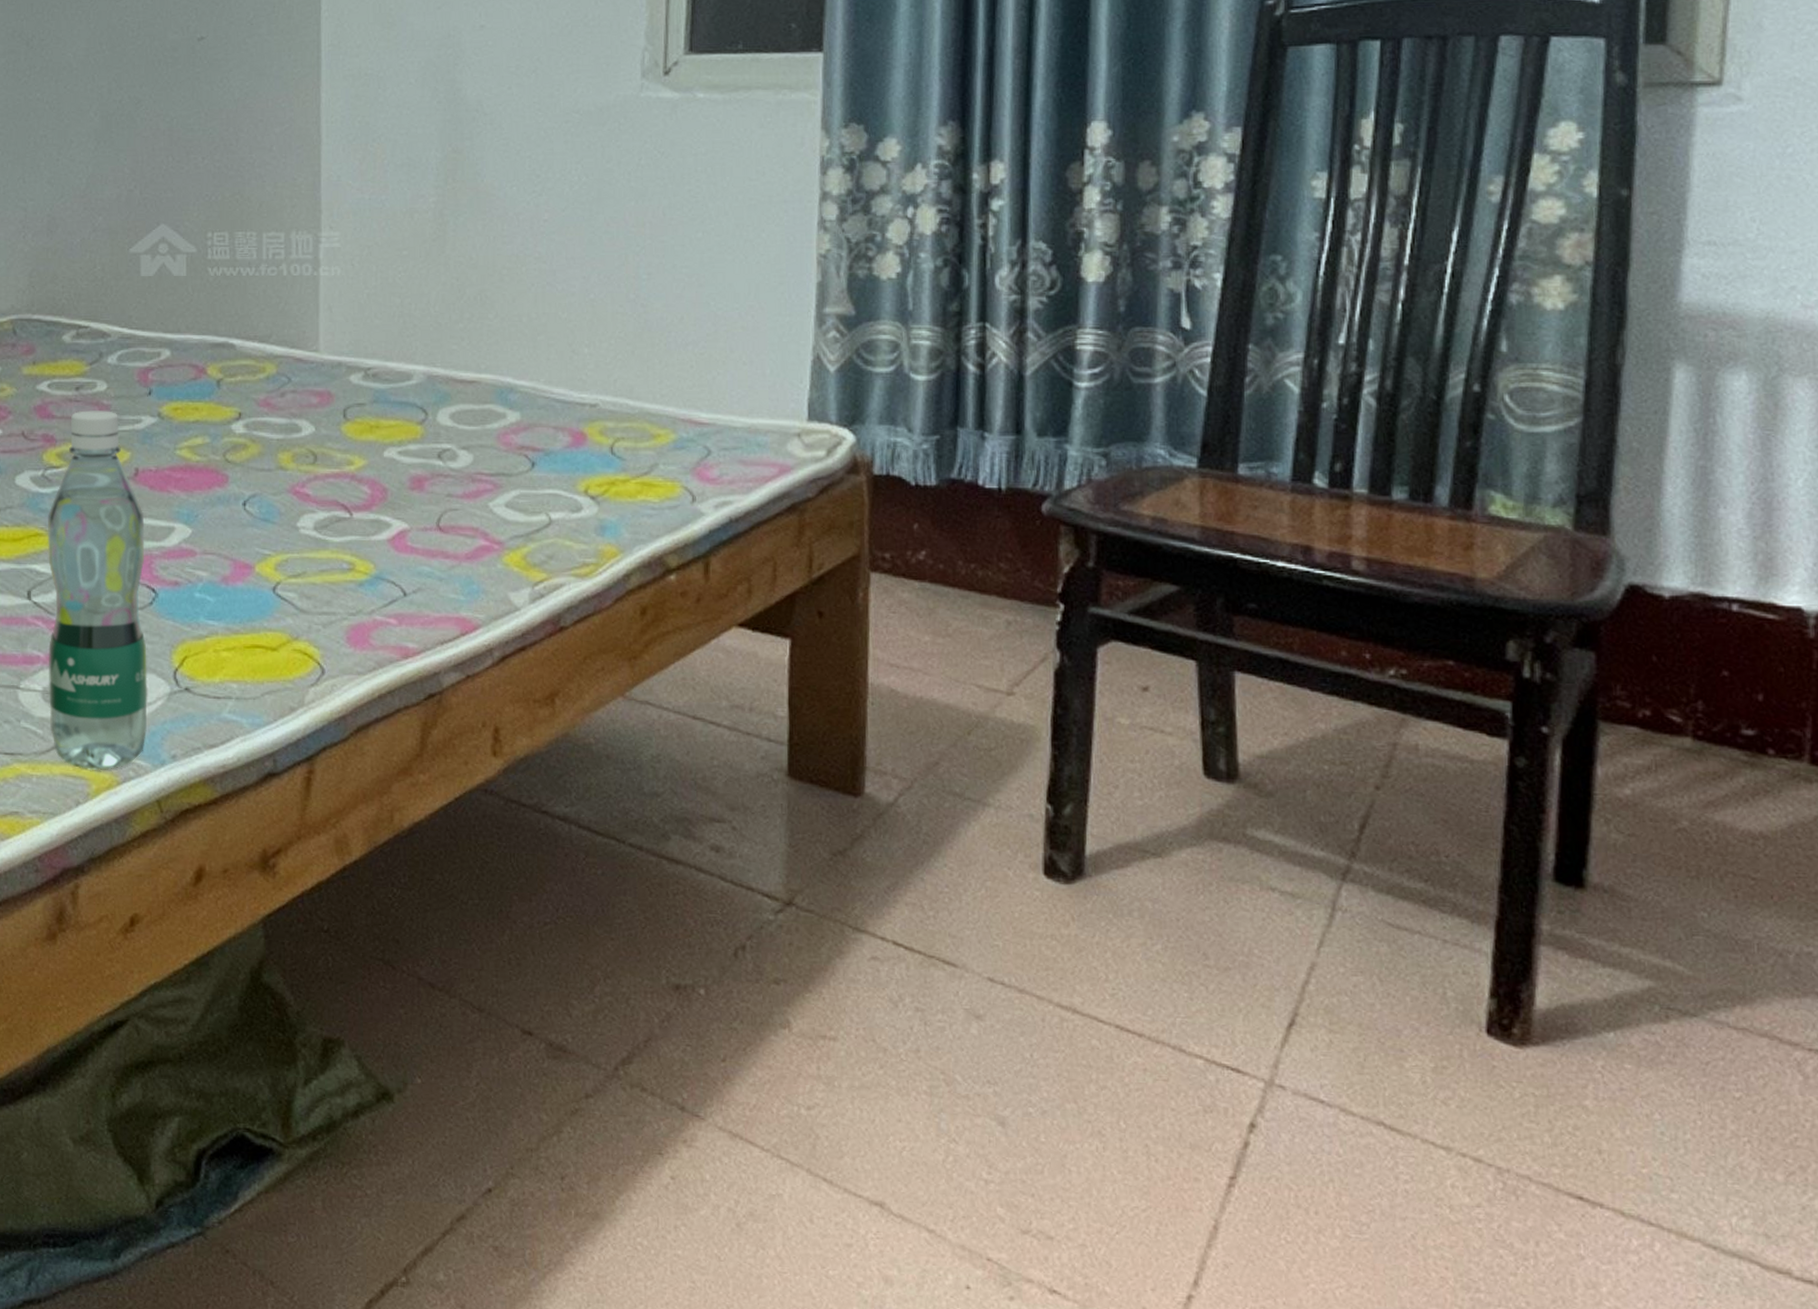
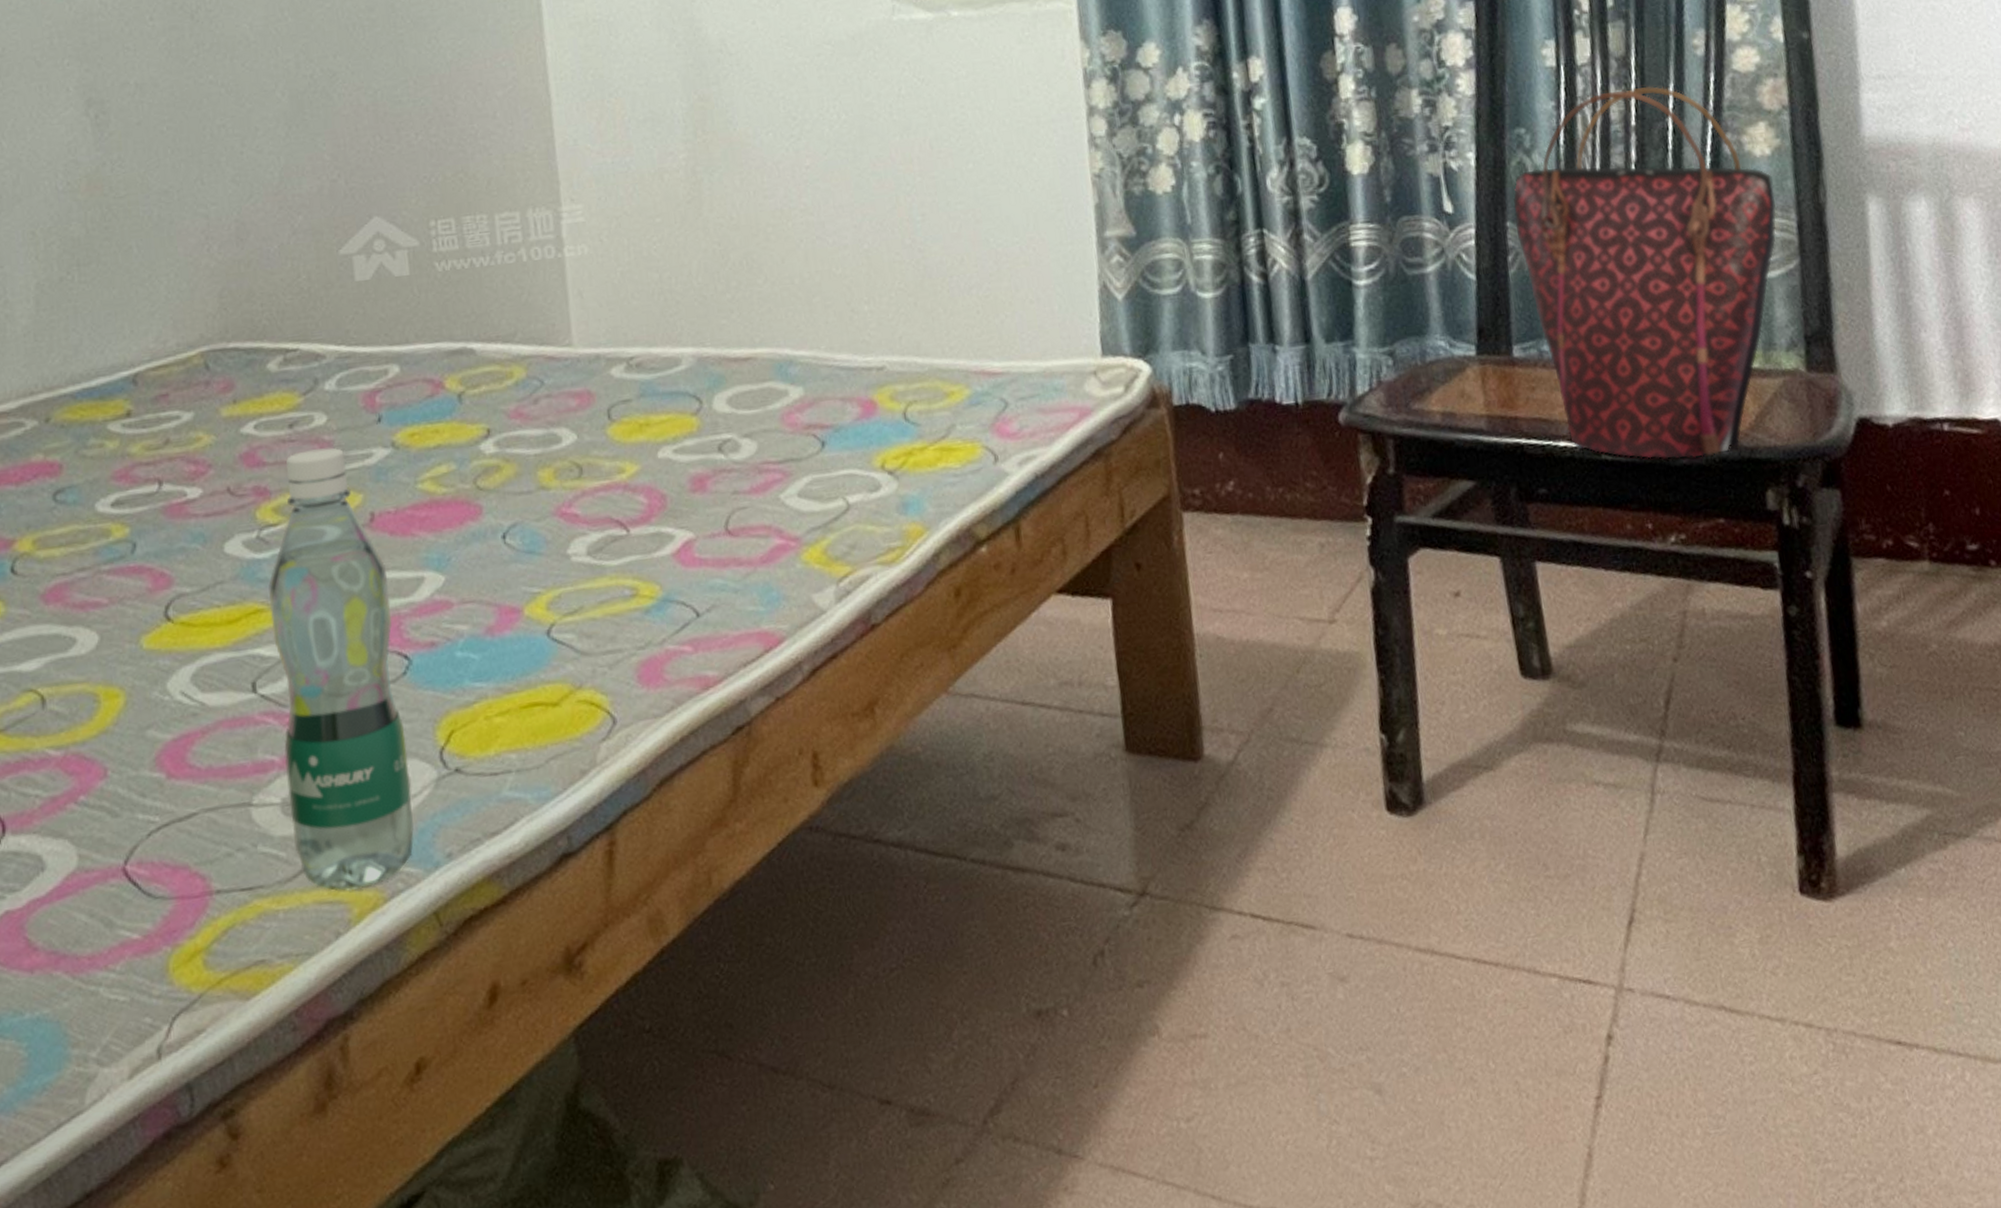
handbag: none [1258,227,1563,598] -> present [1512,86,1777,459]

